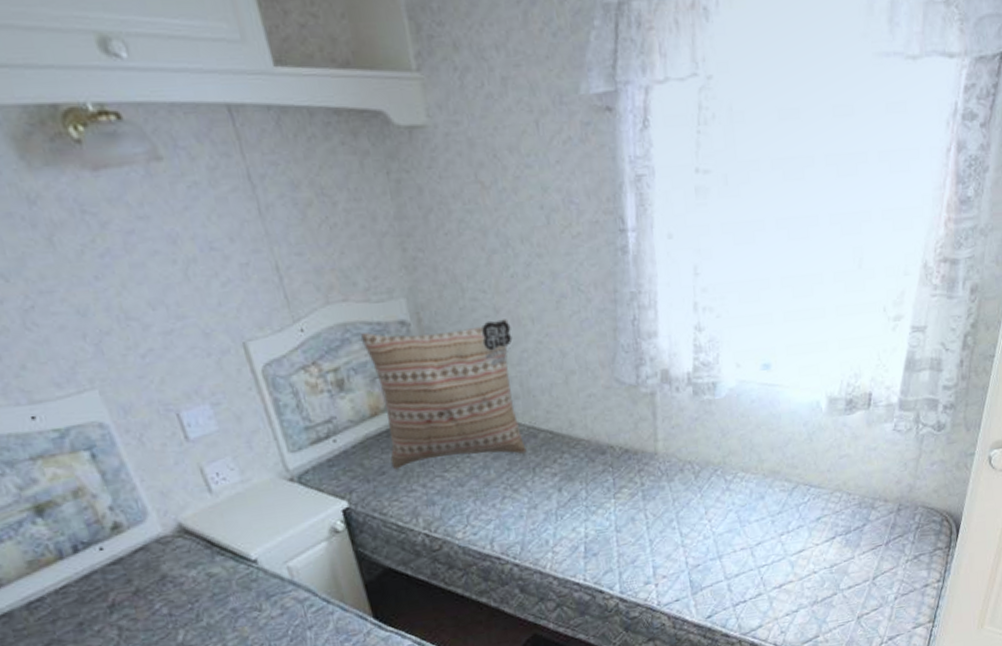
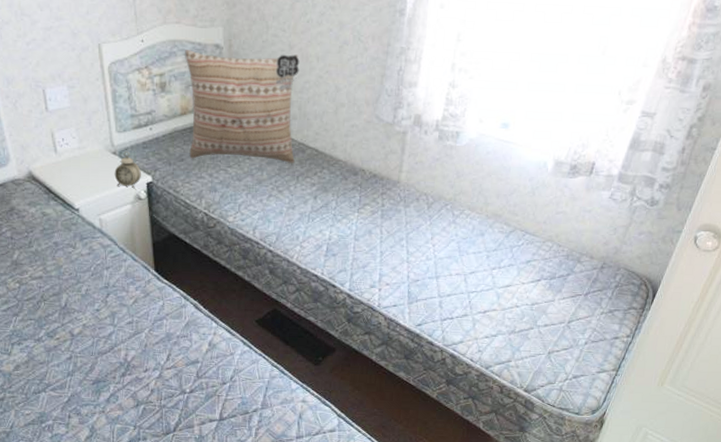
alarm clock: none [295,475,334,521] -> present [114,151,141,189]

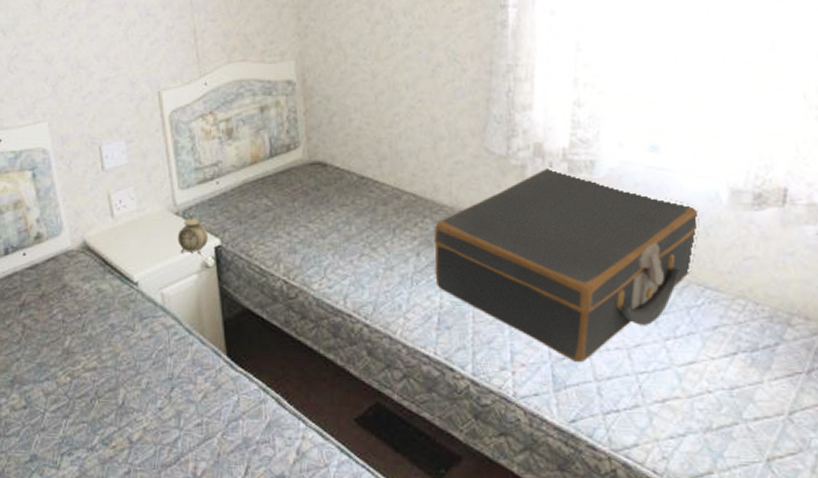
cushion: present [185,50,300,163] -> none [253,84,389,215]
suitcase: none [327,133,530,283] -> present [433,166,700,361]

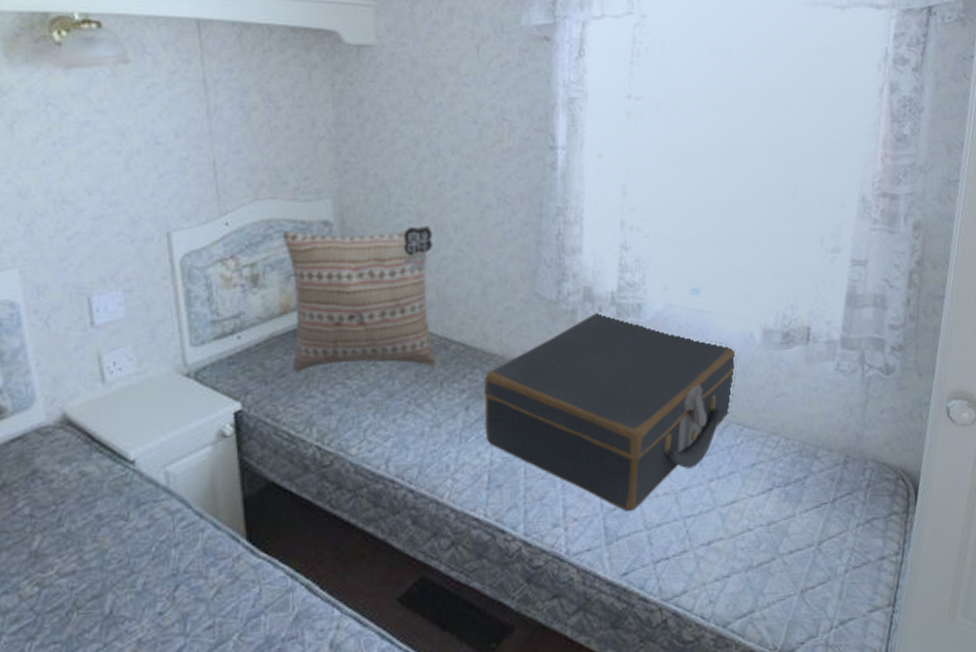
alarm clock: present [177,211,208,255] -> none [187,371,226,423]
cushion: none [253,84,389,215] -> present [283,225,436,373]

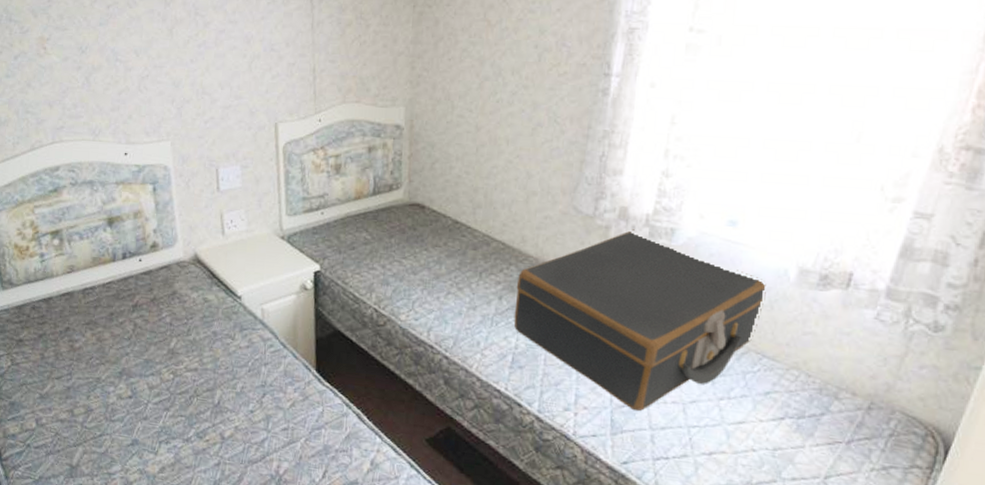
cushion: present [283,225,436,373] -> none [361,130,487,257]

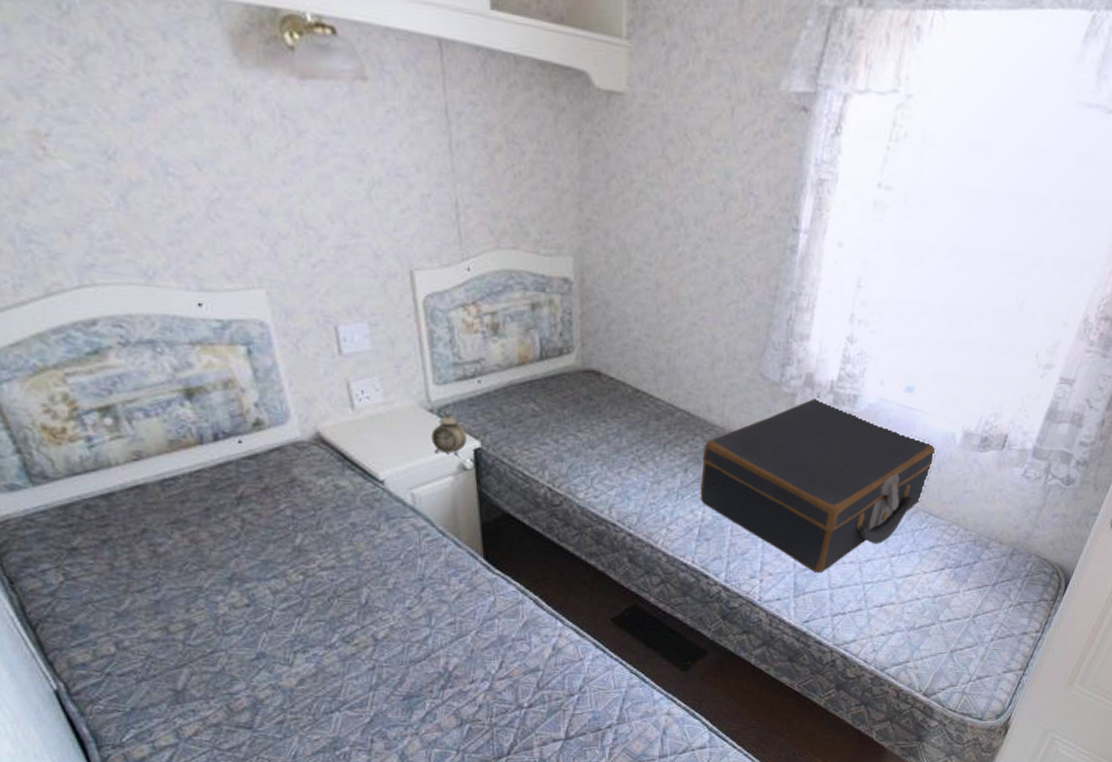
alarm clock: none [280,236,309,278] -> present [431,409,466,457]

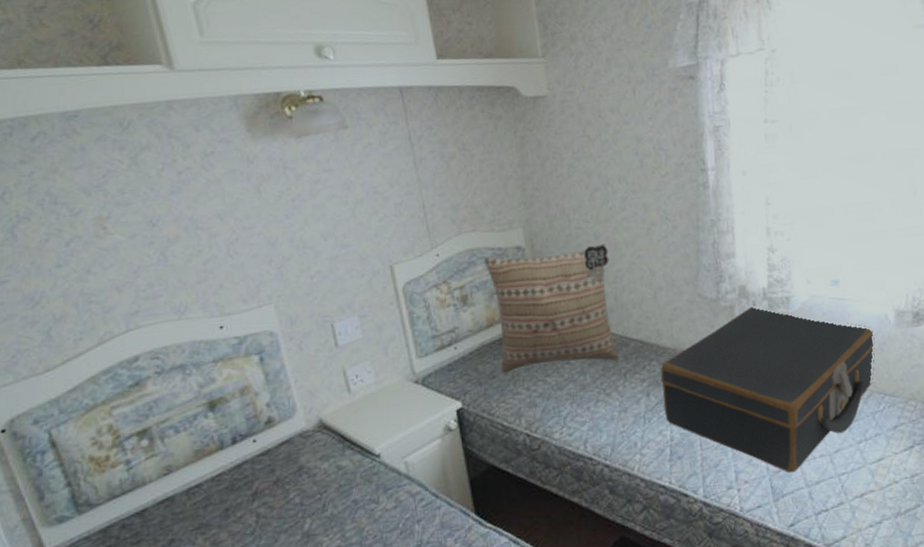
alarm clock: present [431,409,466,457] -> none [418,378,449,420]
cushion: none [524,283,669,428] -> present [484,244,619,374]

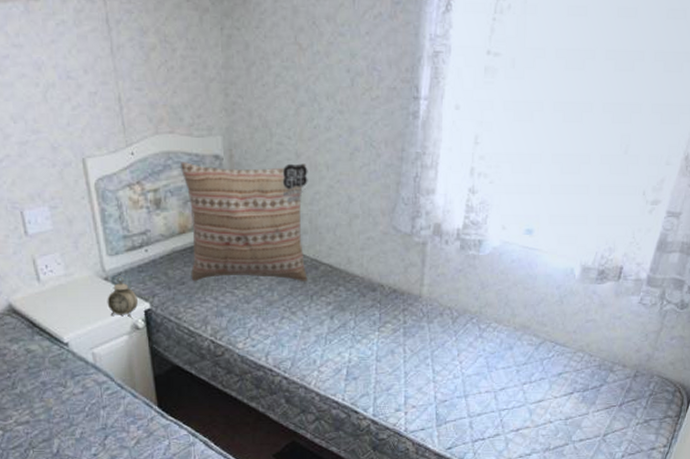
alarm clock: none [418,378,449,420] -> present [107,277,138,318]
suitcase: present [660,304,876,472] -> none [346,243,557,403]

